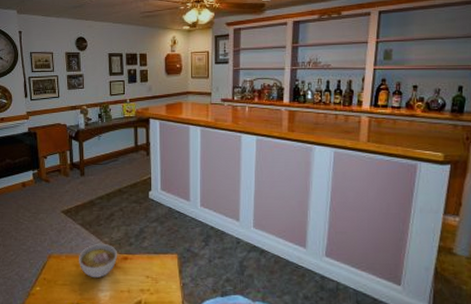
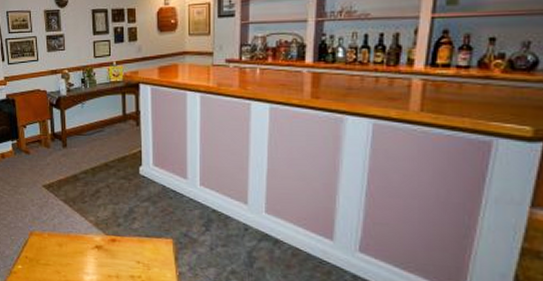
bowl: present [79,244,117,278] -> none [62,223,104,260]

